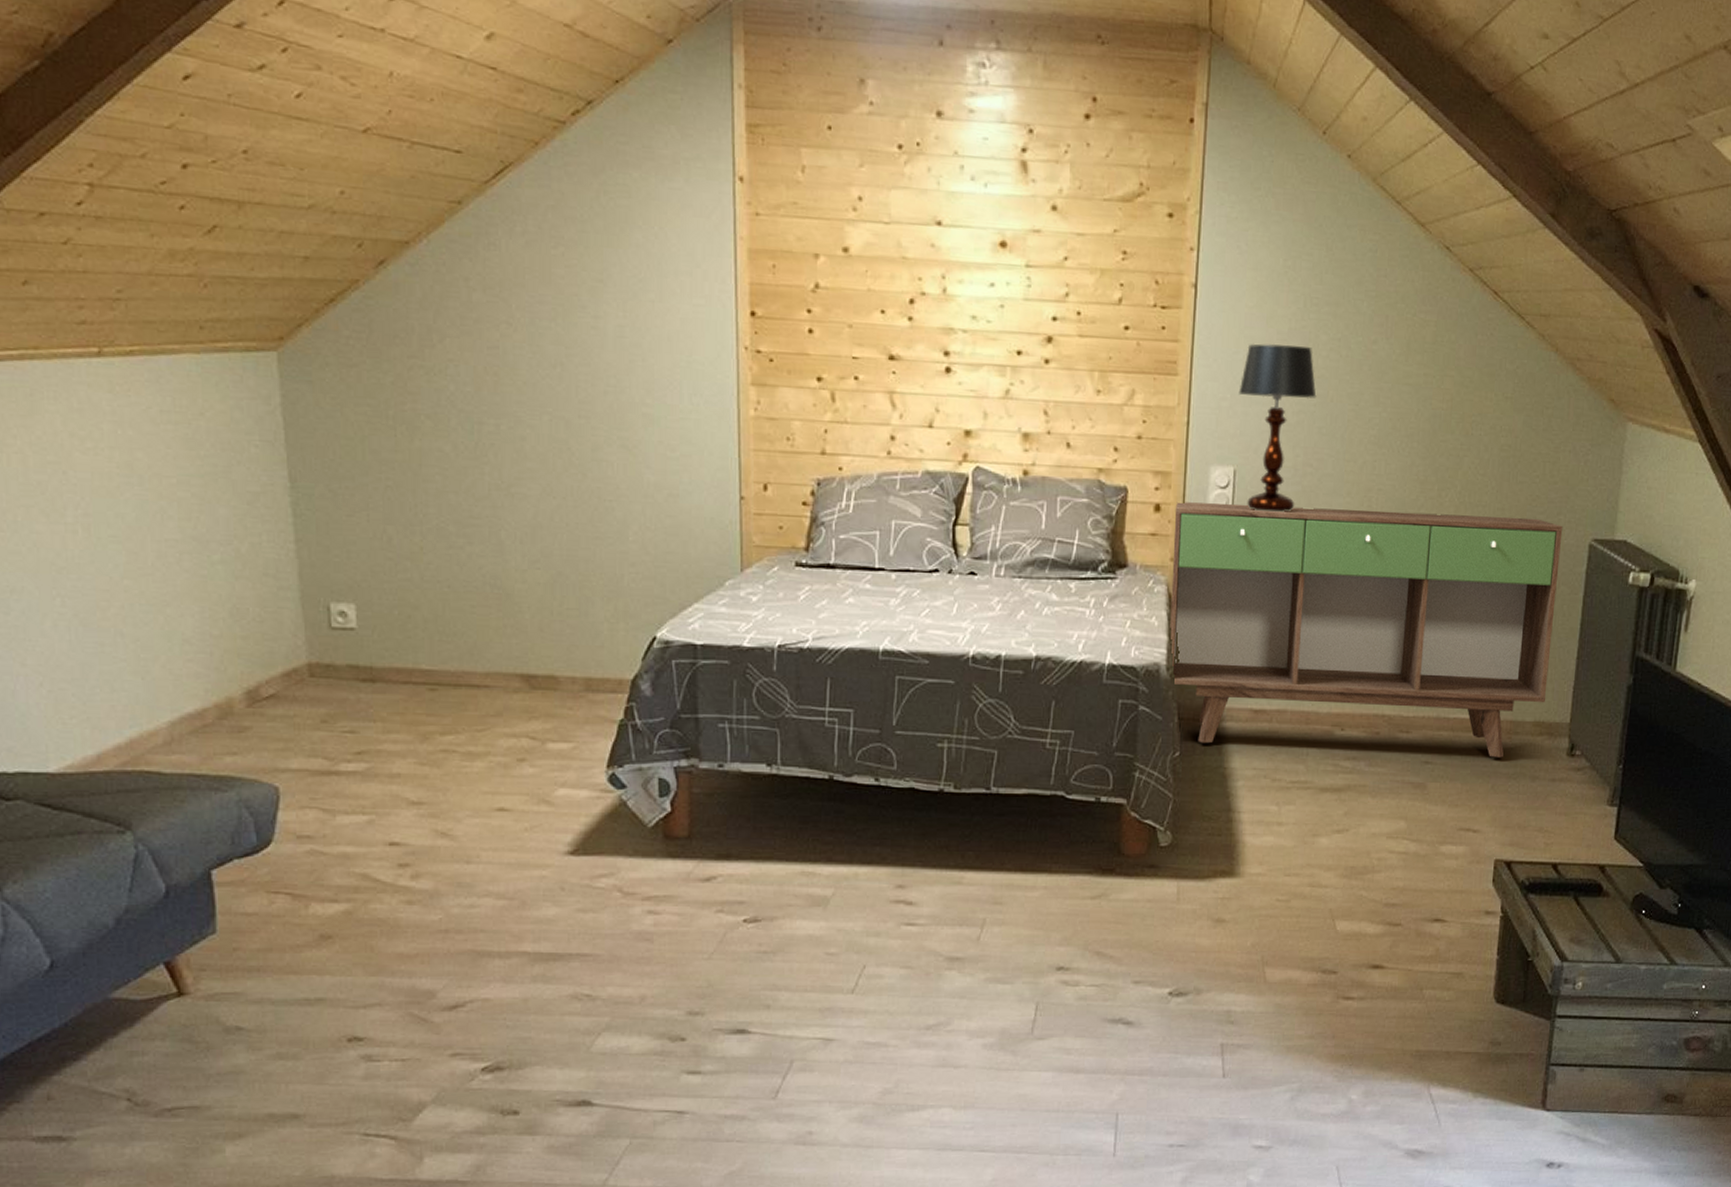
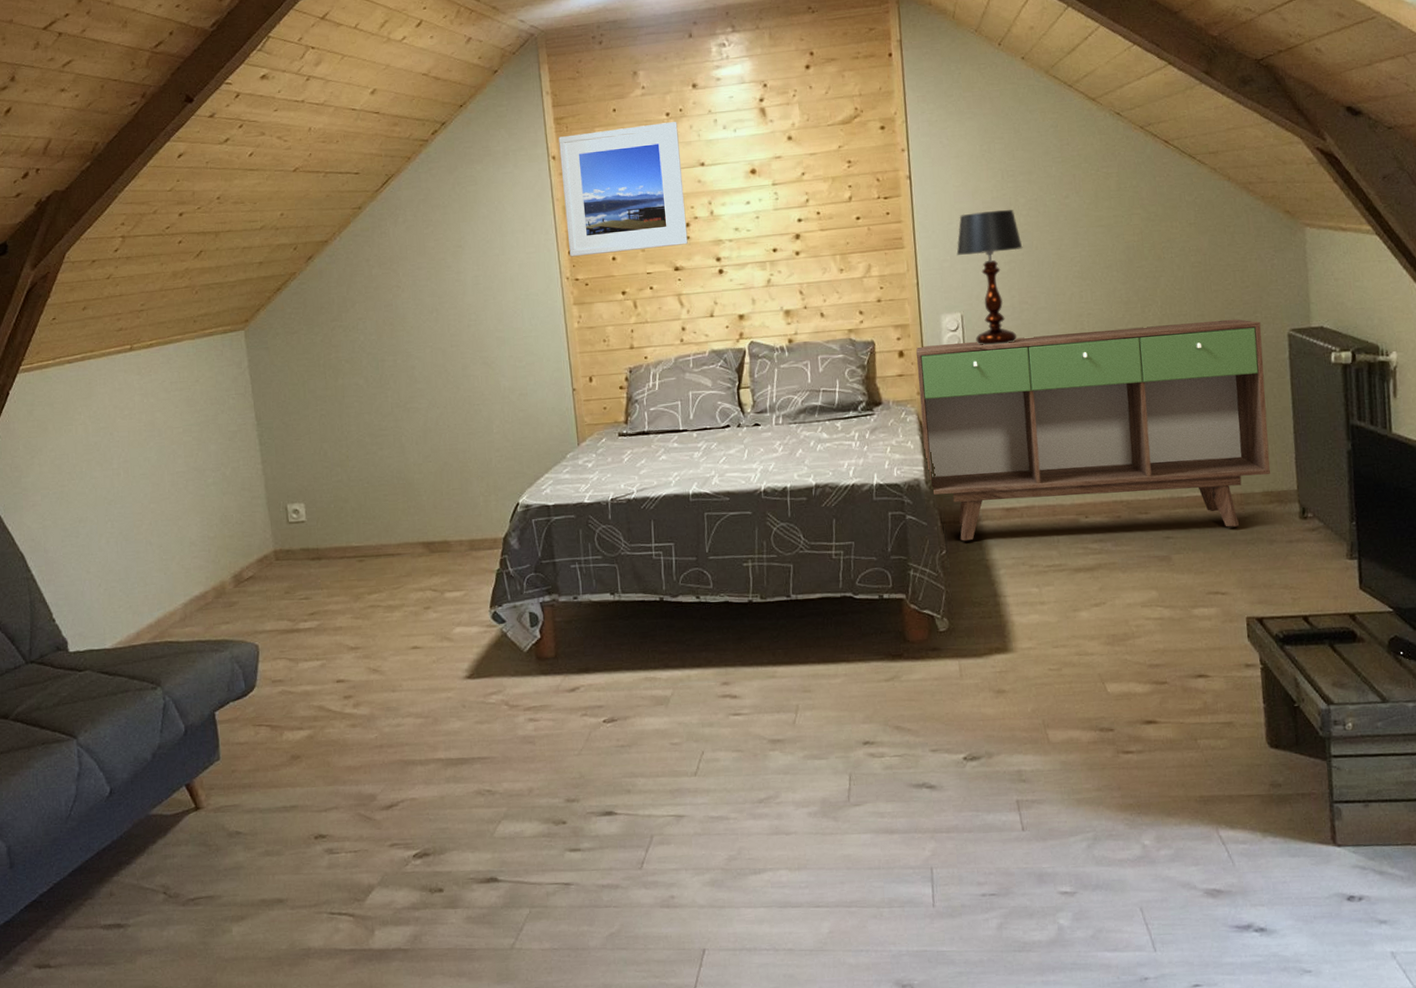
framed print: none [750,151,912,328] -> present [558,122,688,257]

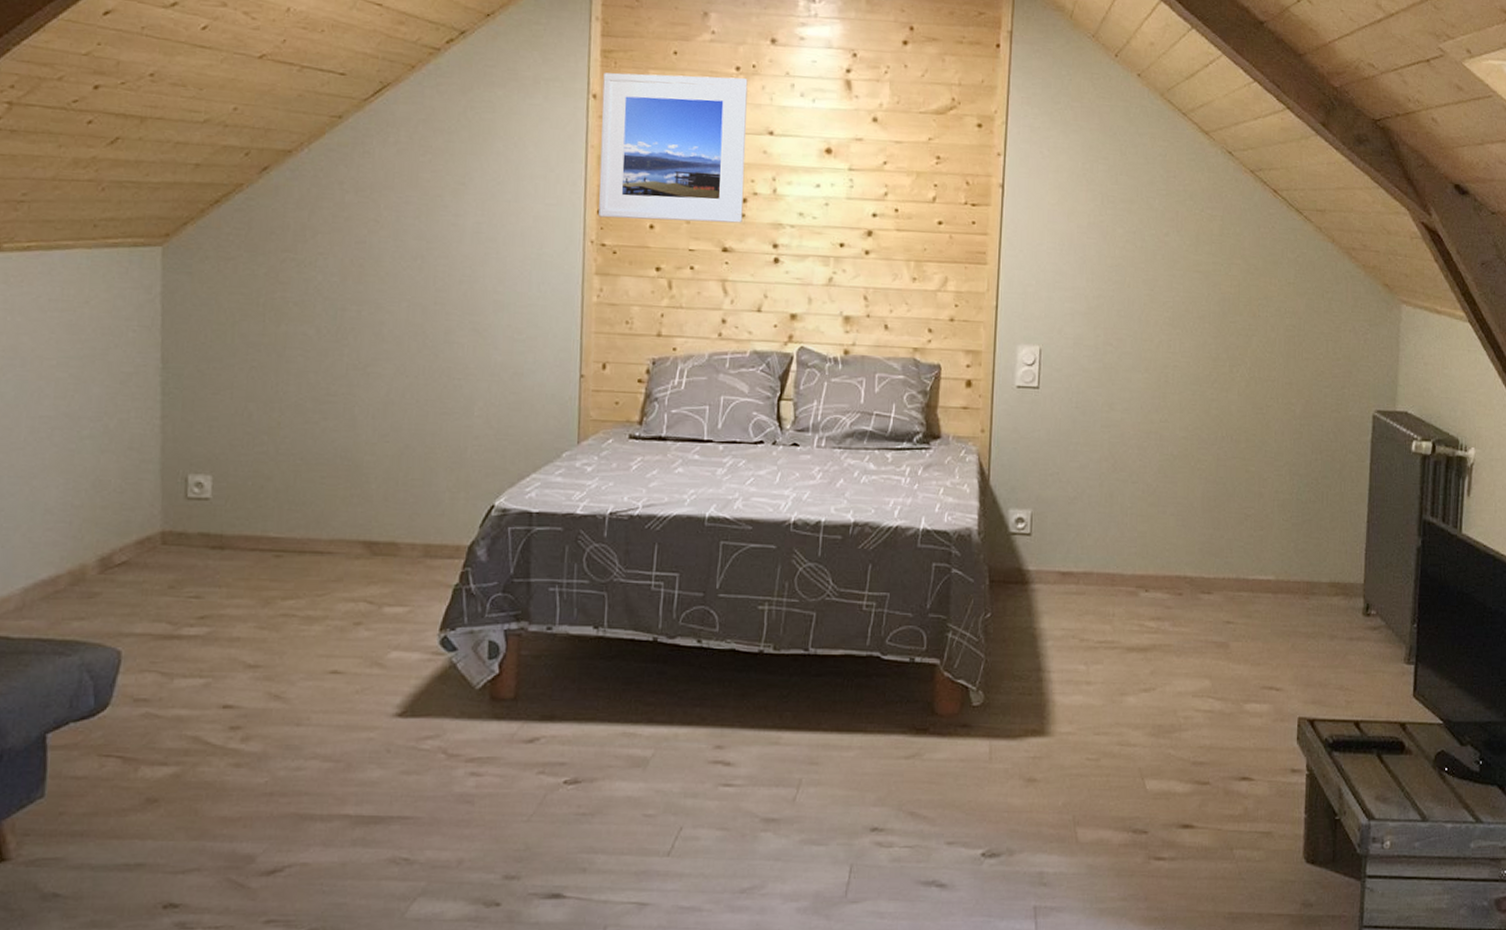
sideboard: present [915,318,1271,541] -> none [981,378,1348,617]
table lamp: present [956,210,1023,345] -> none [1043,236,1115,387]

